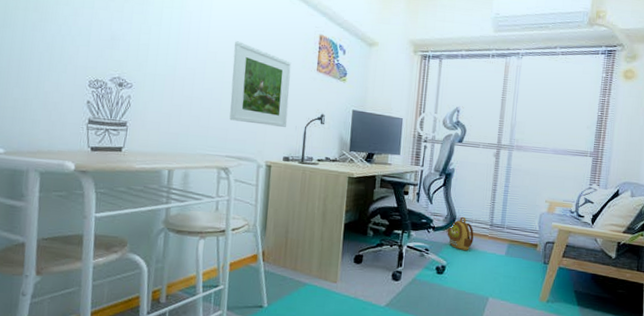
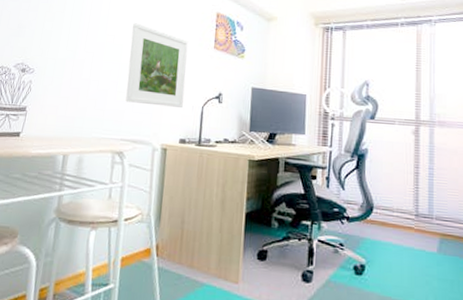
backpack: present [447,216,474,251] -> none [364,205,397,247]

